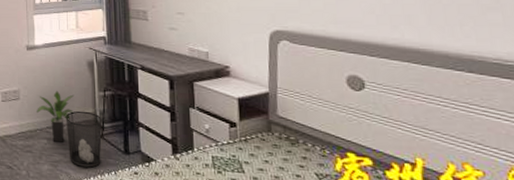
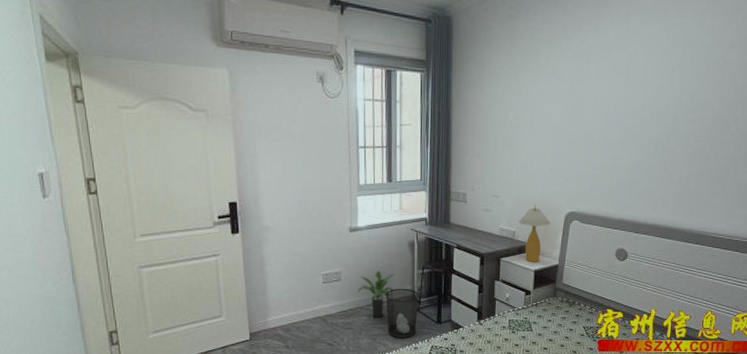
table lamp: none [210,23,252,88] -> present [518,205,551,262]

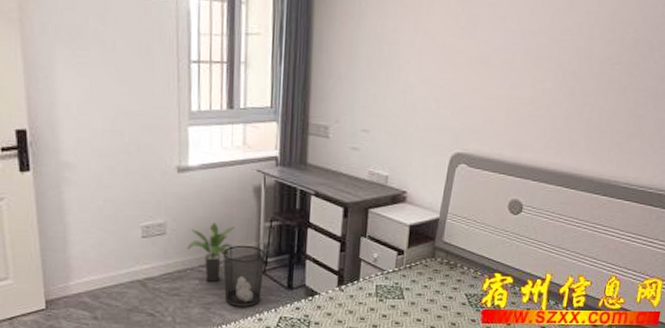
table lamp: present [518,205,551,262] -> none [392,143,433,215]

